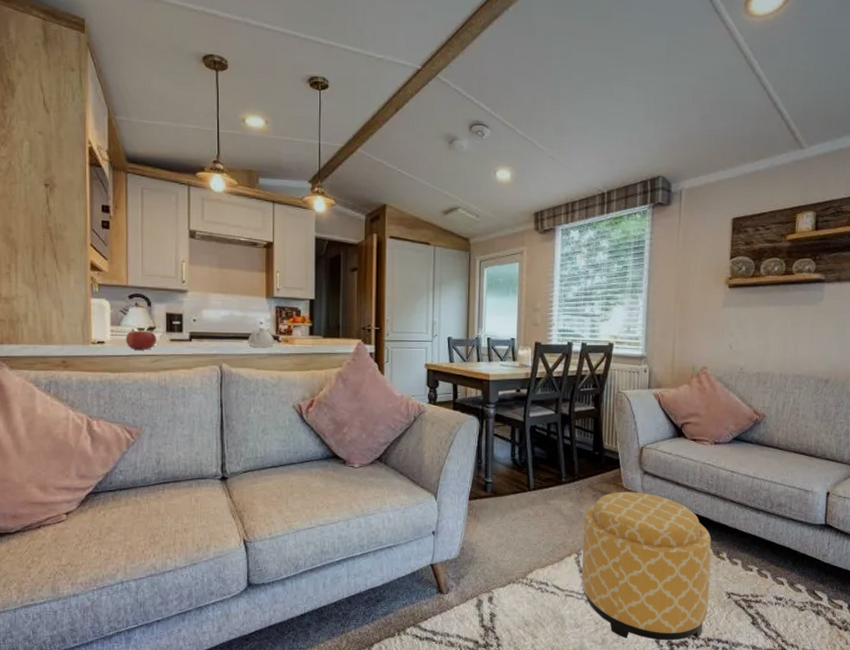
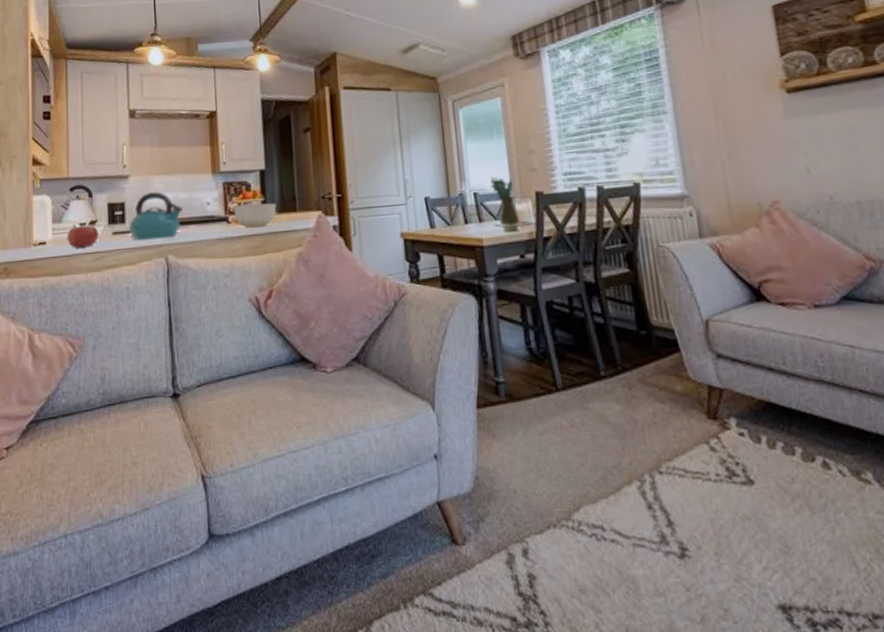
kettle: none [185,308,238,349] -> present [128,192,184,241]
teapot: present [247,327,275,349] -> none [194,208,225,234]
bowl: none [284,327,323,349] -> present [233,203,277,229]
vase: none [501,326,520,371] -> present [490,176,520,232]
ottoman: present [582,491,712,641] -> none [641,384,863,618]

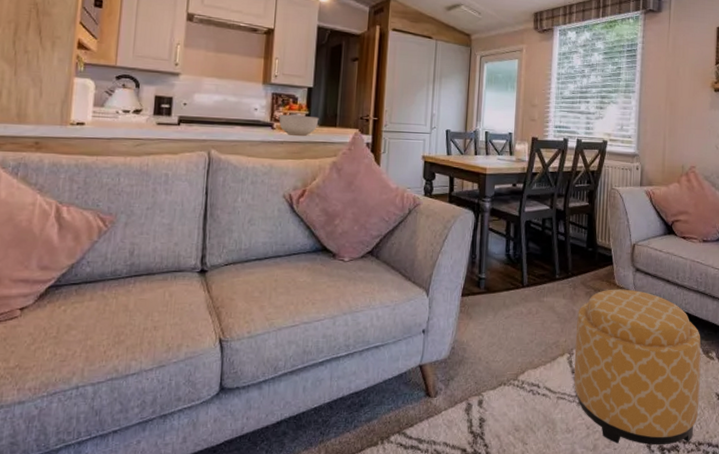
fruit: present [67,224,99,248] -> none [108,111,142,133]
kettle: present [128,192,184,241] -> none [173,91,231,135]
vase: present [490,176,520,232] -> none [499,121,517,165]
ottoman: none [641,384,863,618] -> present [574,289,701,445]

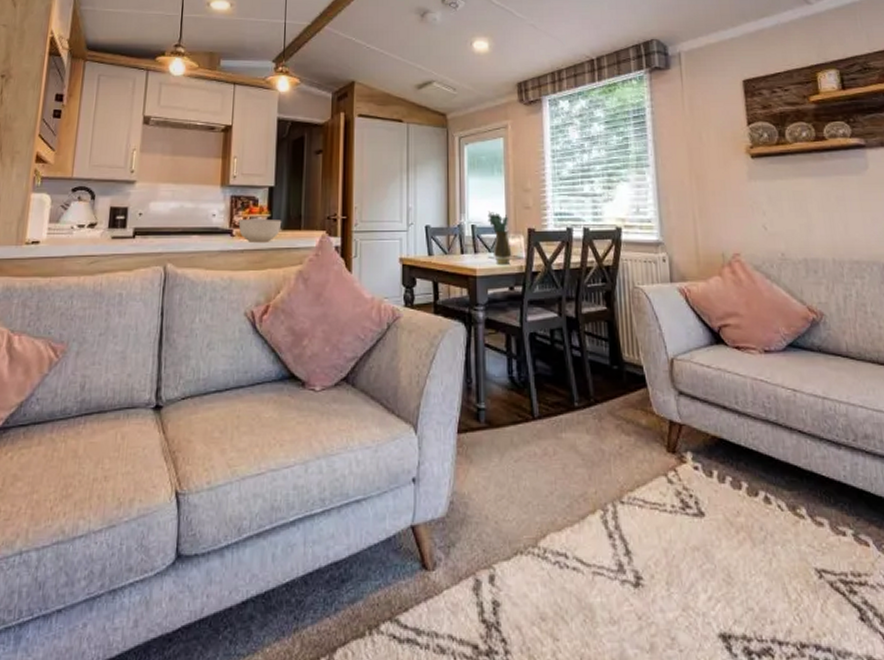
vase: none [499,121,517,165] -> present [487,211,512,264]
ottoman: present [574,289,701,445] -> none [608,420,794,647]

